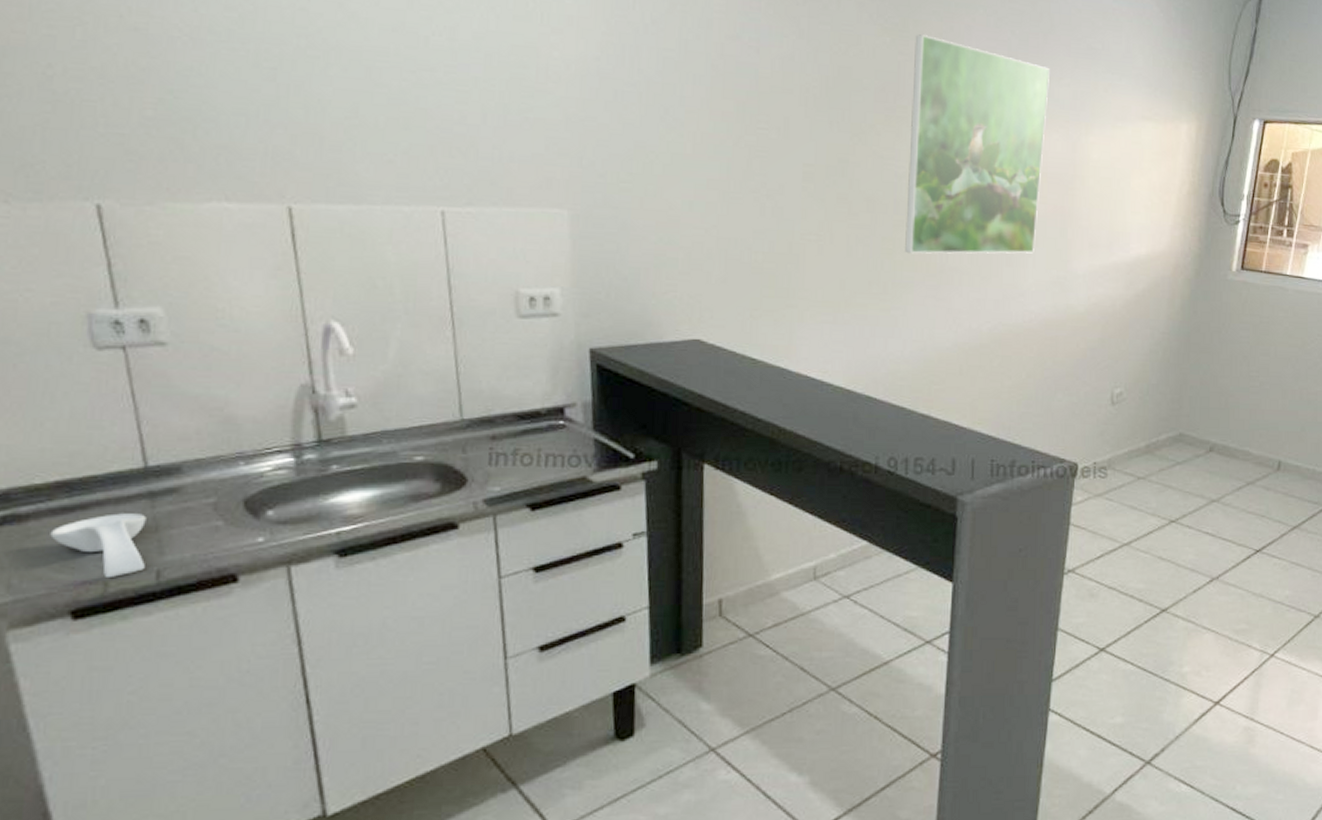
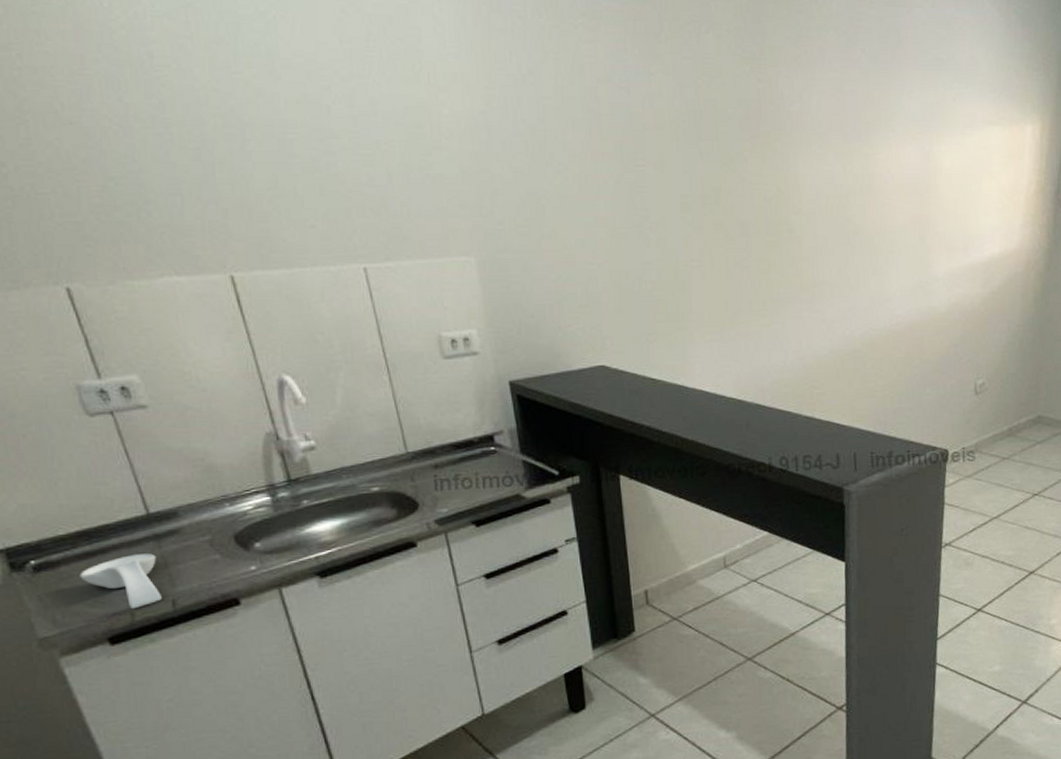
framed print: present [905,34,1049,255] -> none [772,61,900,271]

